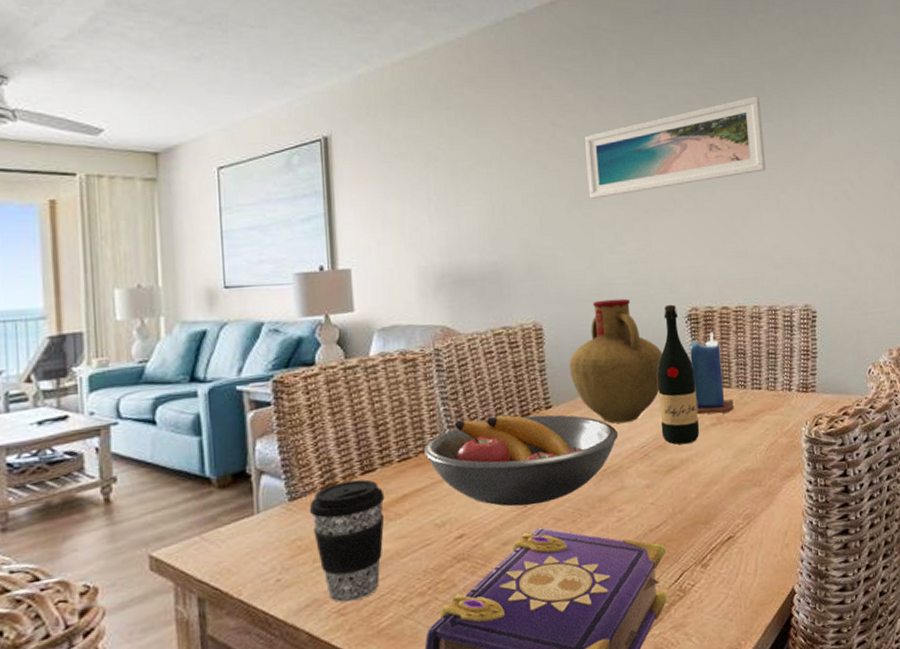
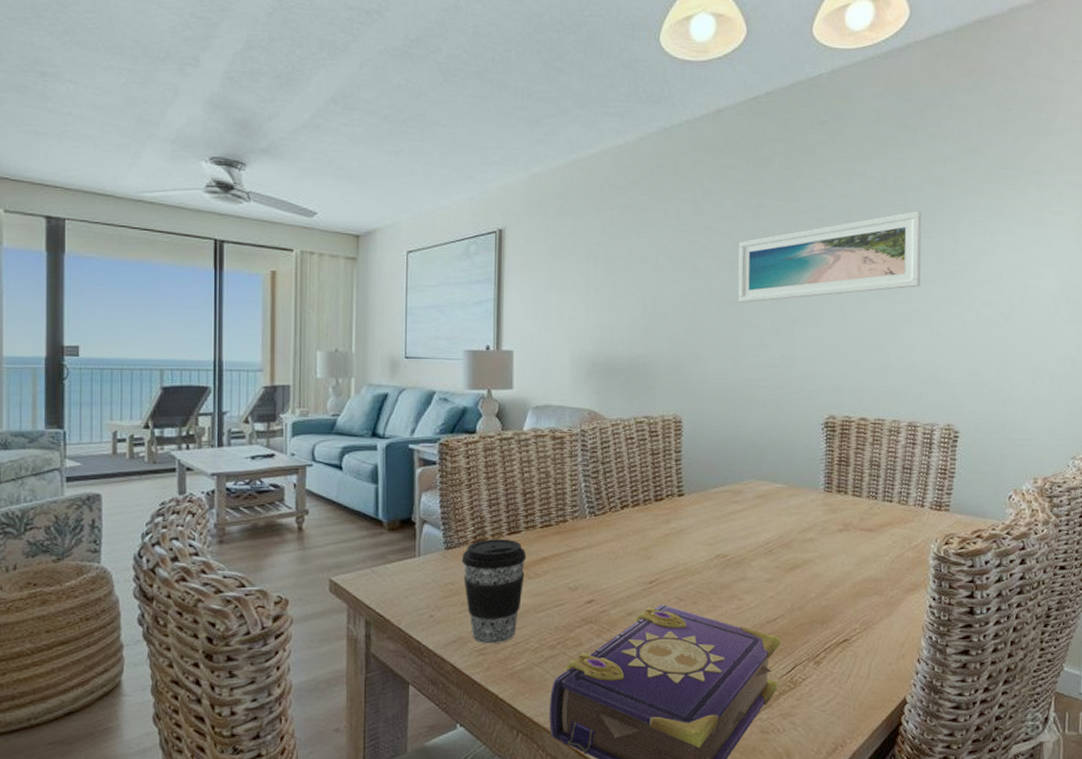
fruit bowl: present [424,414,618,507] -> none [564,497,744,583]
vase: present [569,298,663,424] -> none [704,400,796,518]
wine bottle: present [657,304,699,445] -> none [787,410,826,546]
candle: present [689,331,734,415] -> none [823,441,863,521]

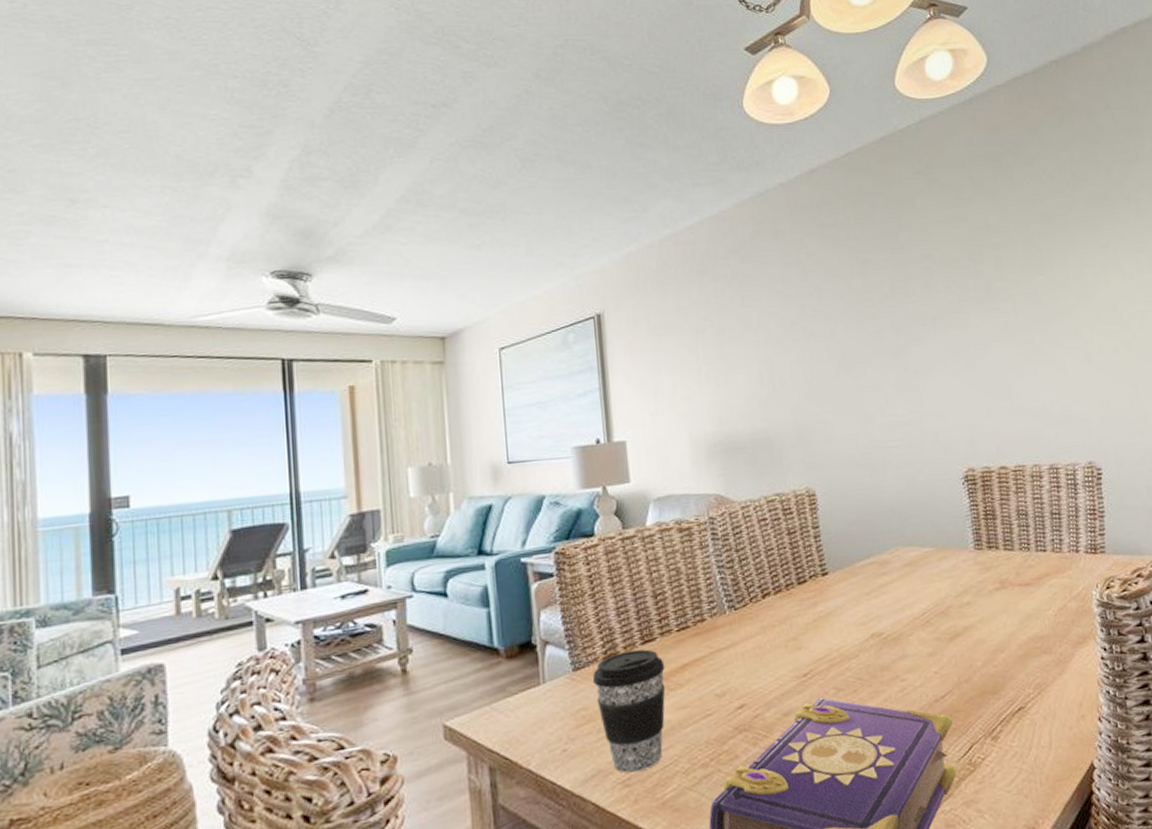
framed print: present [738,211,922,303] -> none [851,249,1040,362]

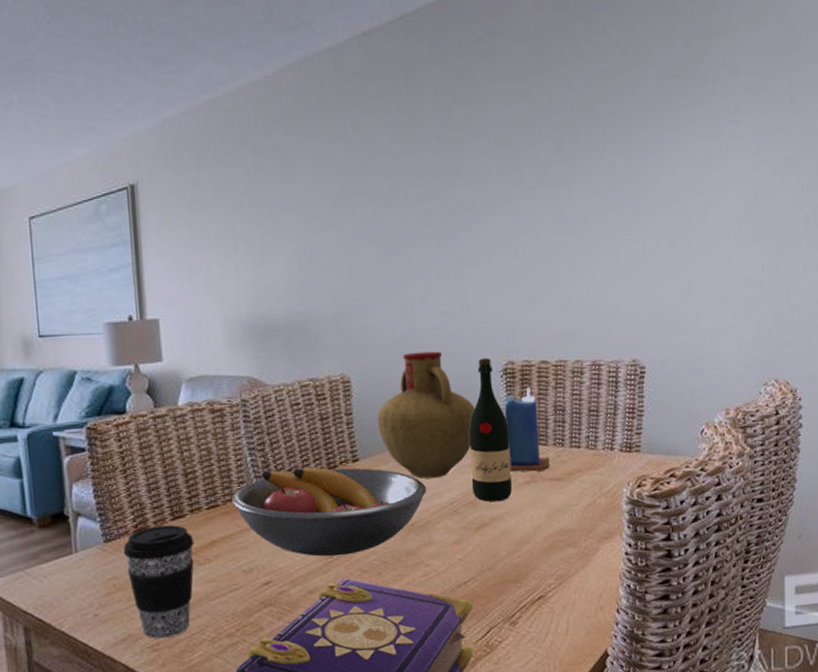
fruit bowl: none [702,581,897,676] -> present [232,467,426,557]
vase: none [843,461,940,590] -> present [377,351,475,479]
wine bottle: none [935,465,982,611] -> present [469,357,512,502]
candle: none [968,492,1018,579] -> present [504,386,550,472]

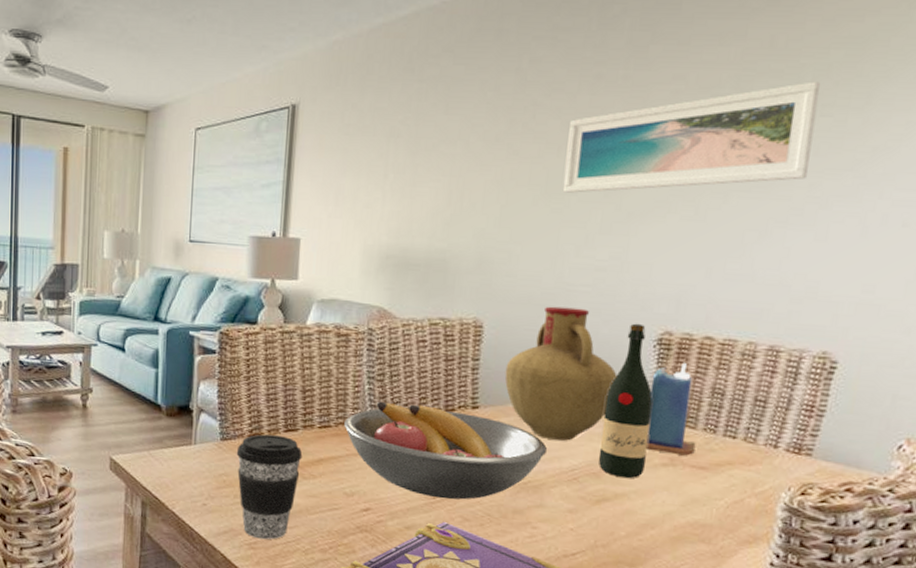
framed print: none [397,131,596,246] -> present [562,81,820,193]

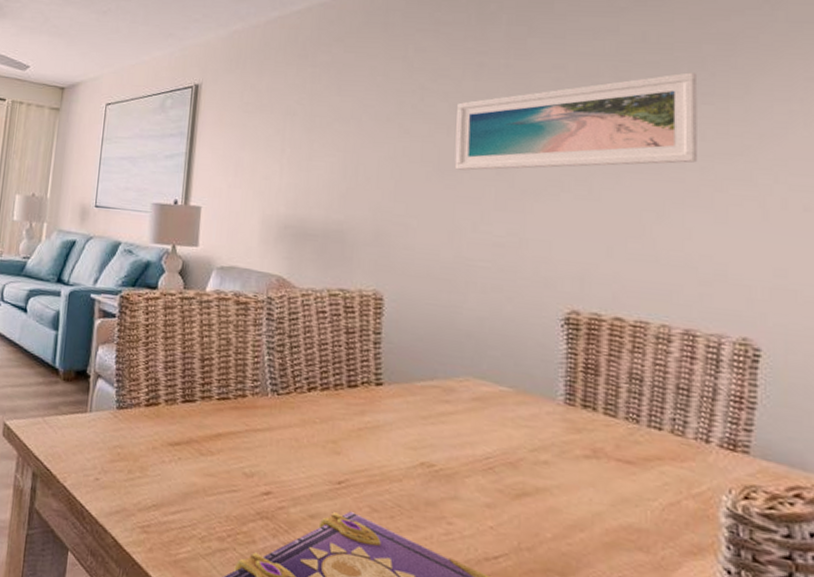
coffee cup: present [236,434,303,540] -> none [132,403,200,523]
fruit bowl: present [344,401,547,500] -> none [243,373,457,487]
vase: present [504,306,617,441] -> none [408,280,526,425]
wine bottle: present [598,323,653,479] -> none [514,301,567,471]
candle: present [645,362,696,456] -> none [562,343,619,448]

